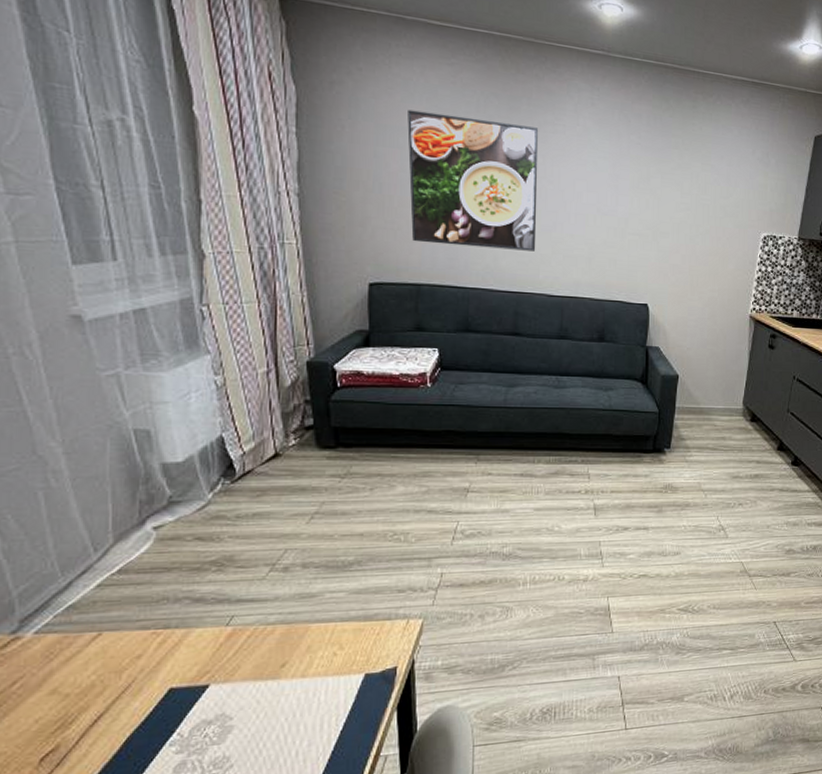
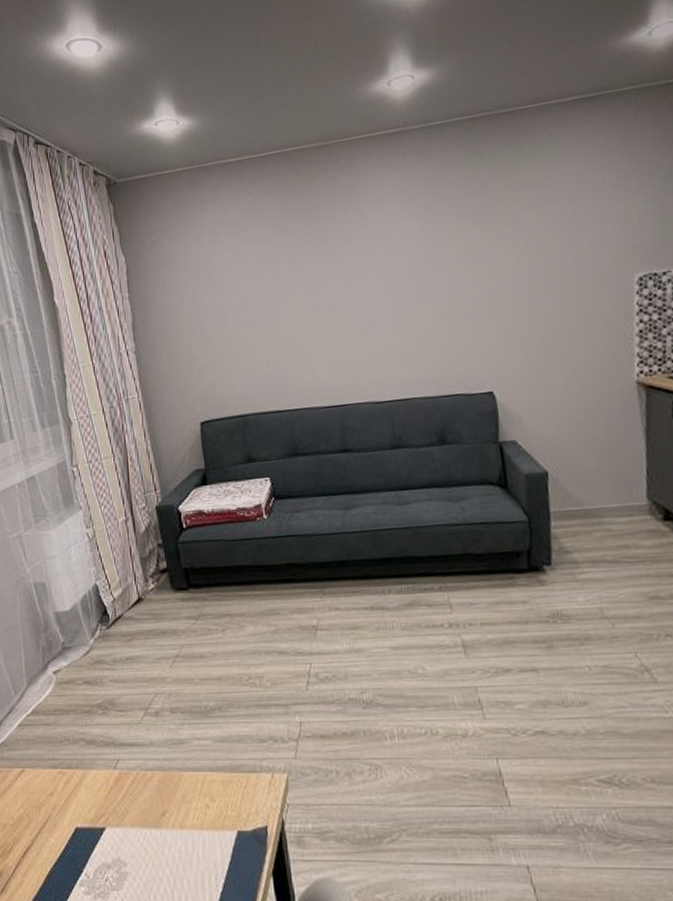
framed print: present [407,109,539,252] -> none [217,229,355,374]

